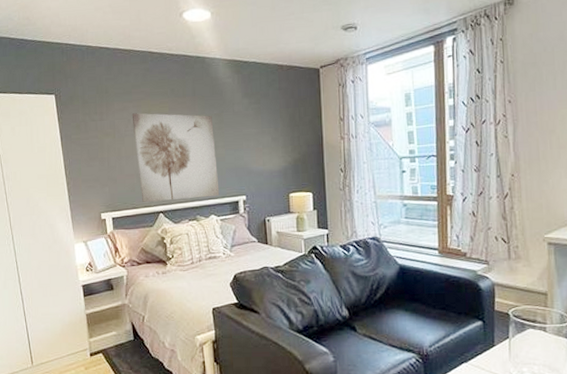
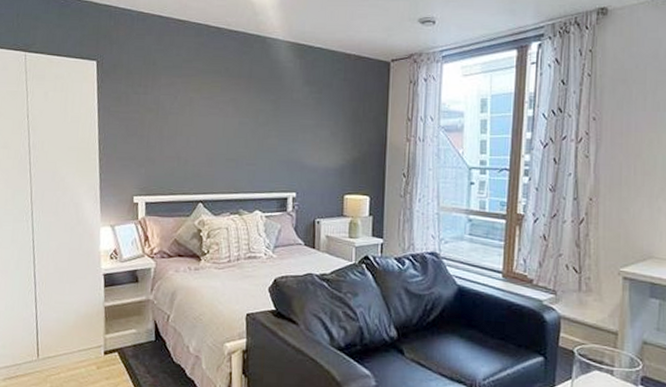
wall art: present [131,113,220,202] -> none [179,90,268,190]

